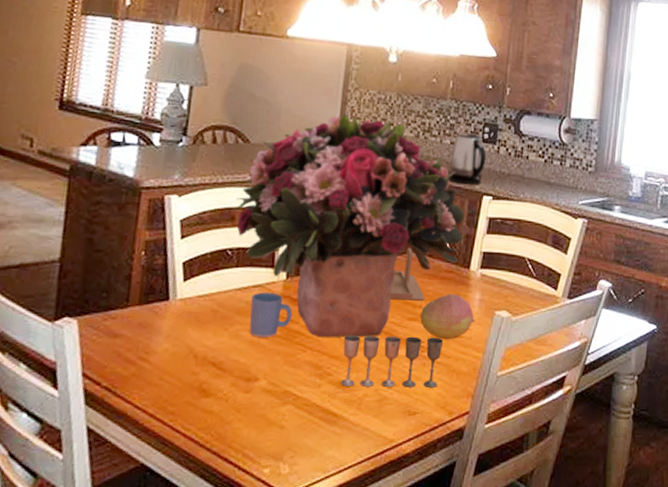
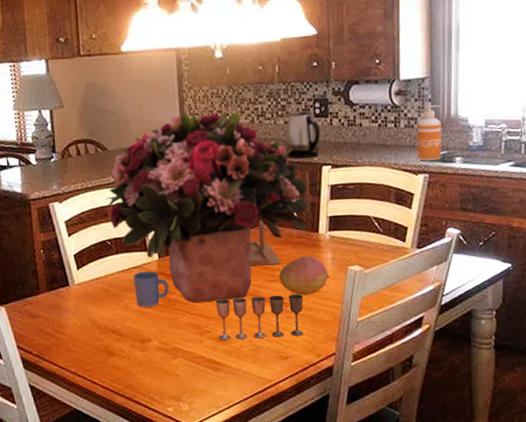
soap dispenser: none [578,148,606,206] -> present [416,104,442,161]

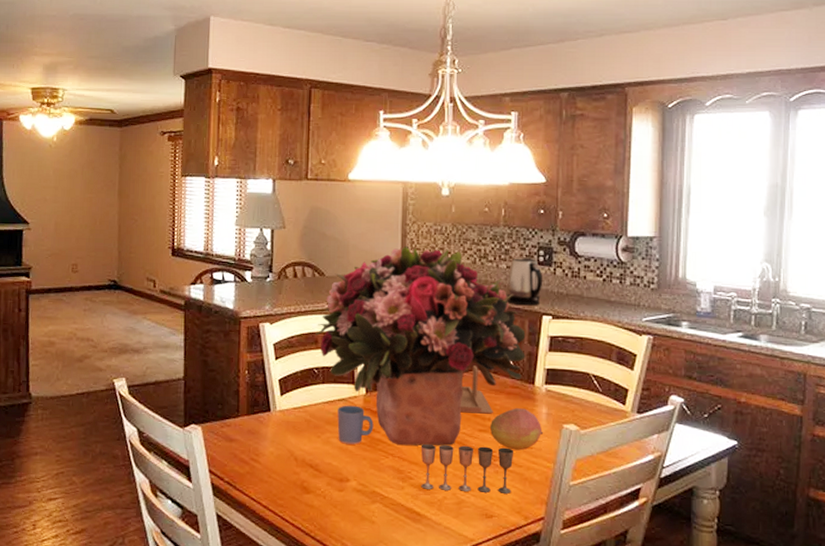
soap dispenser: present [416,104,442,161] -> none [642,265,669,323]

